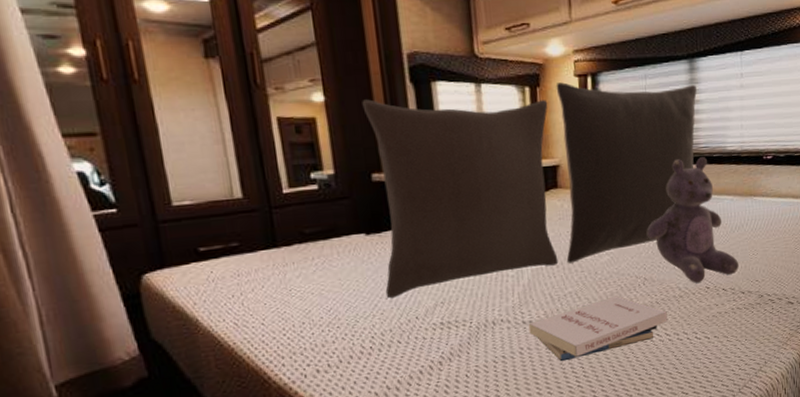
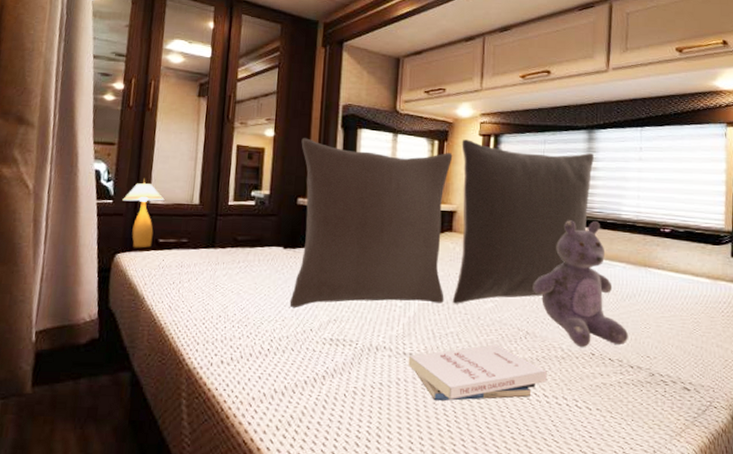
table lamp: none [131,175,193,264] -> present [122,179,165,248]

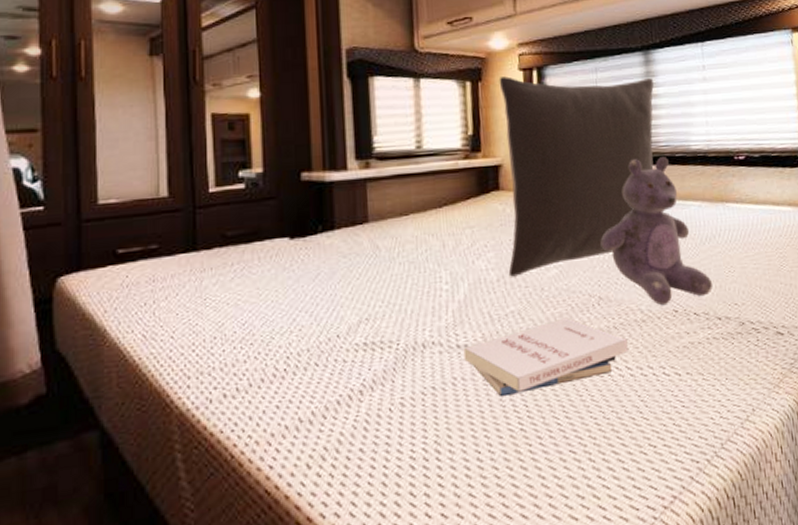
table lamp: present [122,179,165,248] -> none [58,172,119,266]
pillow: present [289,138,453,309] -> none [297,95,499,313]

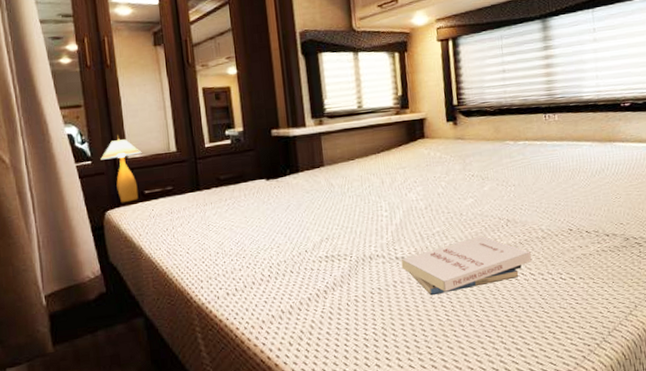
table lamp: none [58,172,119,266] -> present [101,135,142,203]
pillow: present [499,76,654,277] -> none [421,42,552,205]
stuffed animal: present [601,157,713,305] -> none [508,106,602,225]

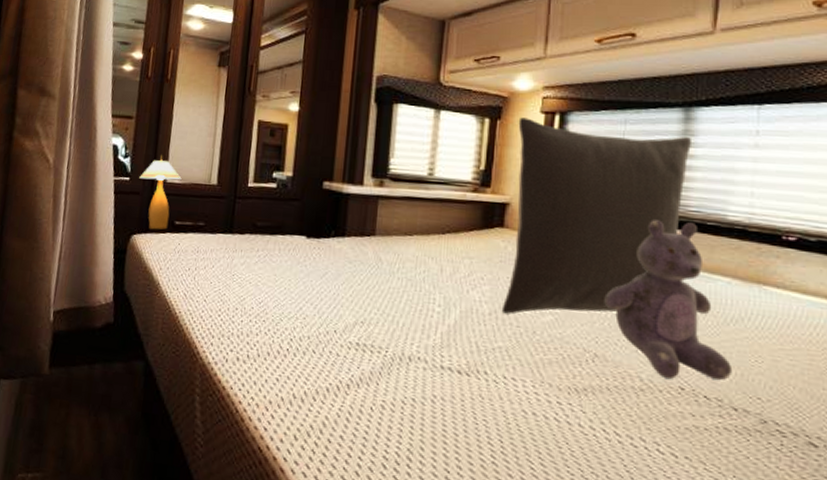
books: present [401,235,532,296] -> none [446,365,620,434]
pillow: none [421,42,552,205] -> present [501,117,691,314]
stuffed animal: none [508,106,602,225] -> present [606,220,731,381]

